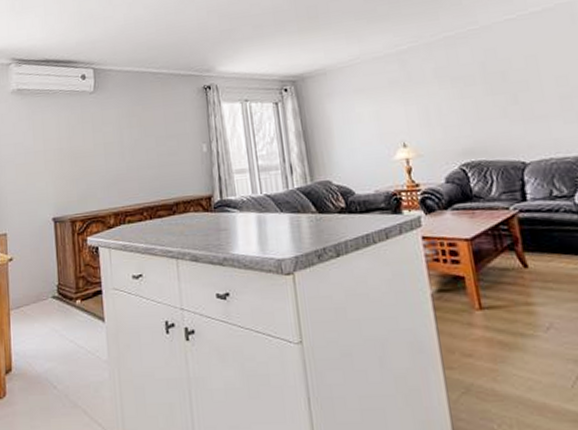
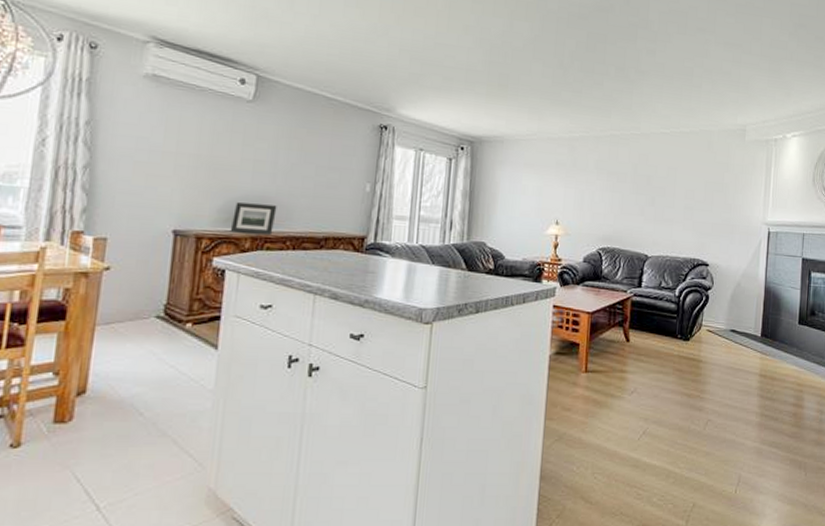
picture frame: none [96,181,131,212] -> present [230,202,277,235]

